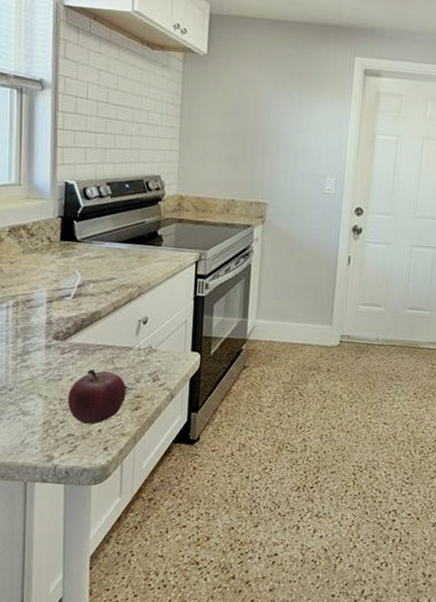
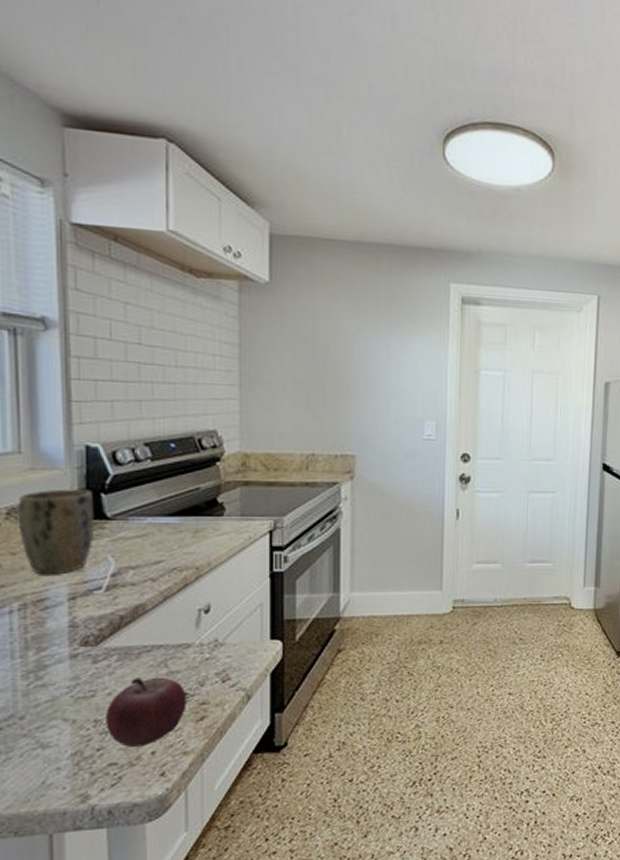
plant pot: none [17,215,69,282] -> present [19,489,95,575]

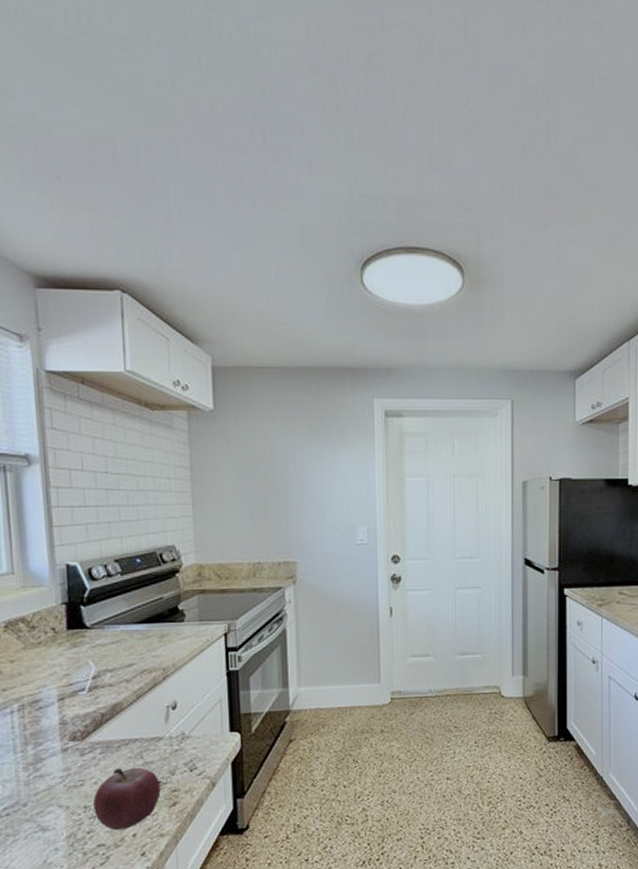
plant pot: present [19,489,95,575] -> none [14,603,77,680]

